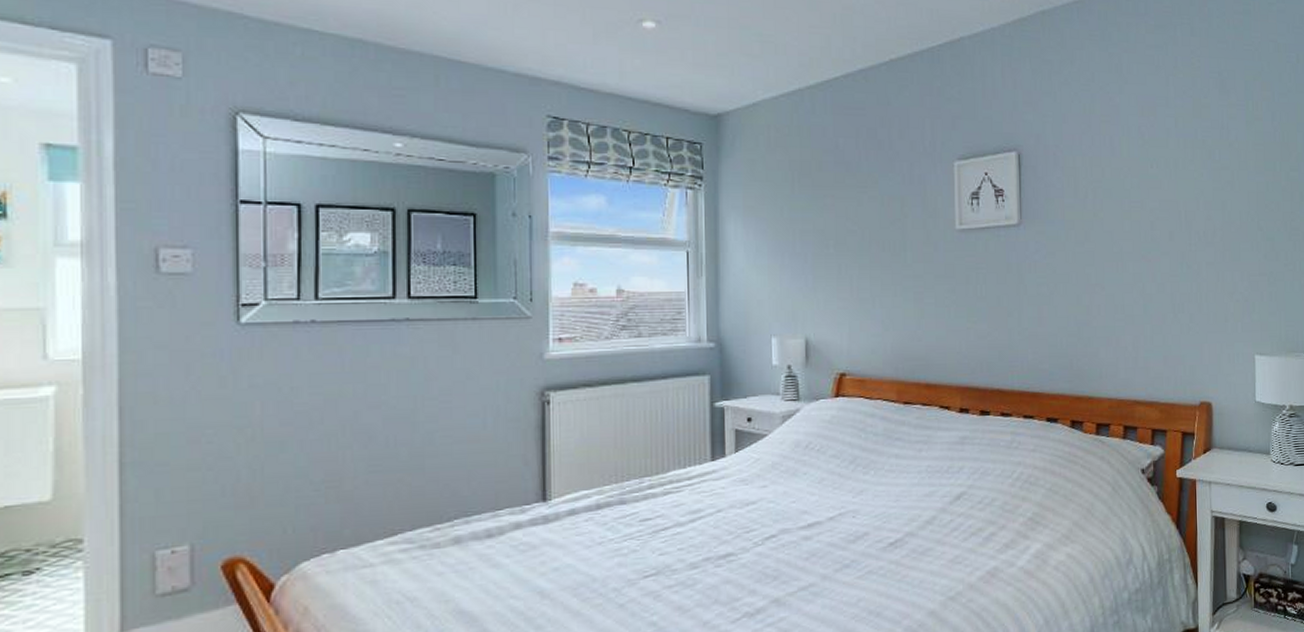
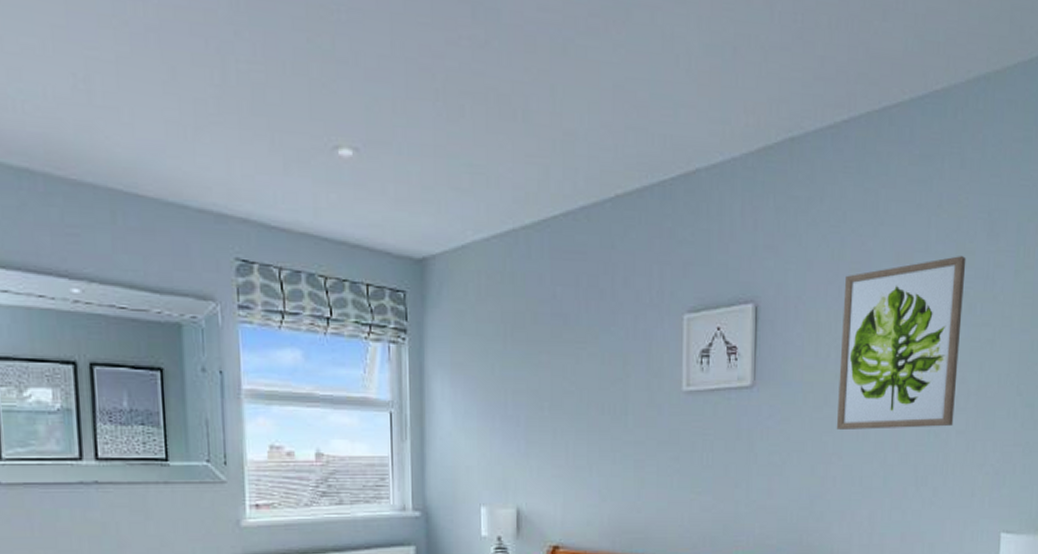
wall art: none [1096,109,1203,262] -> present [836,256,966,430]

